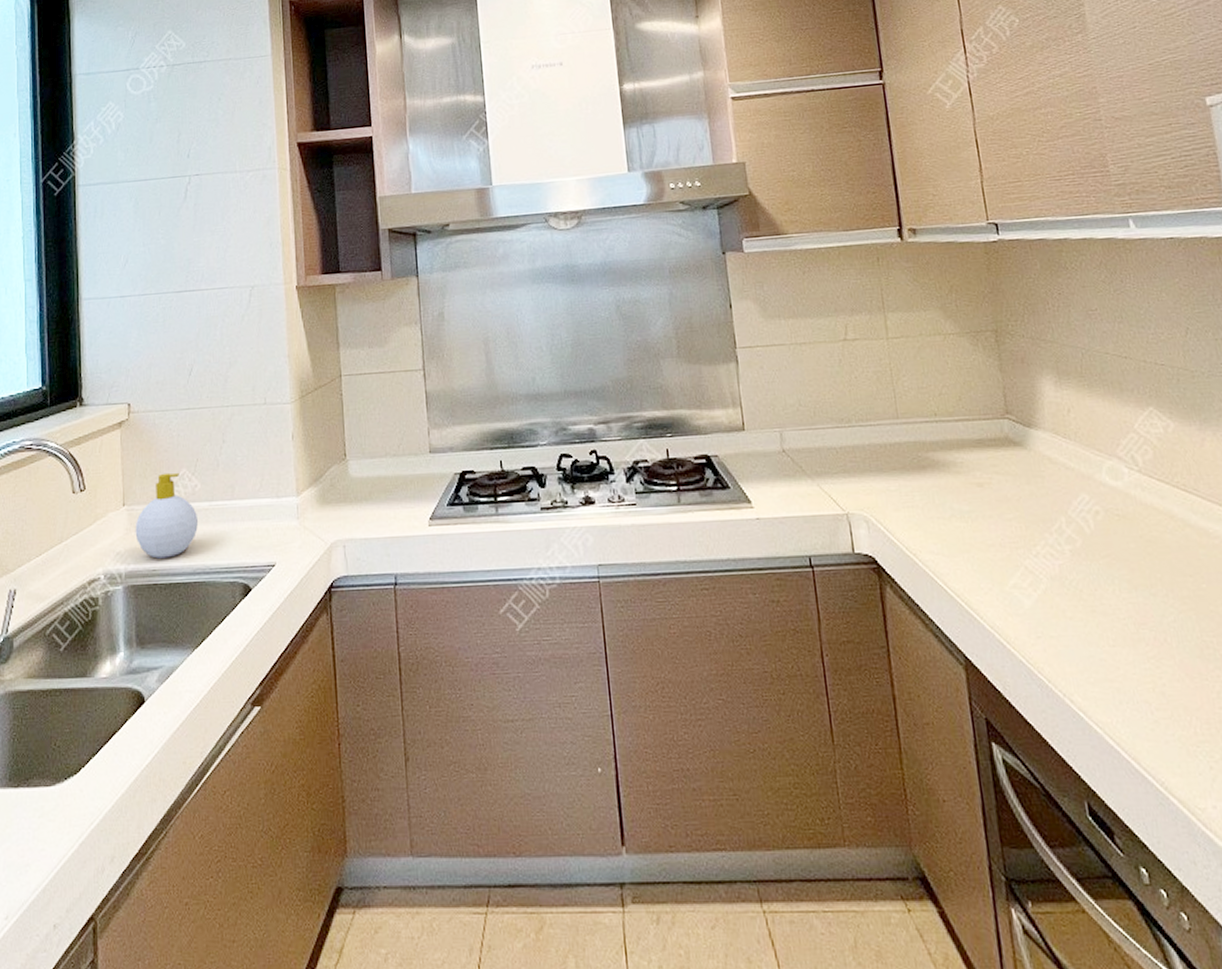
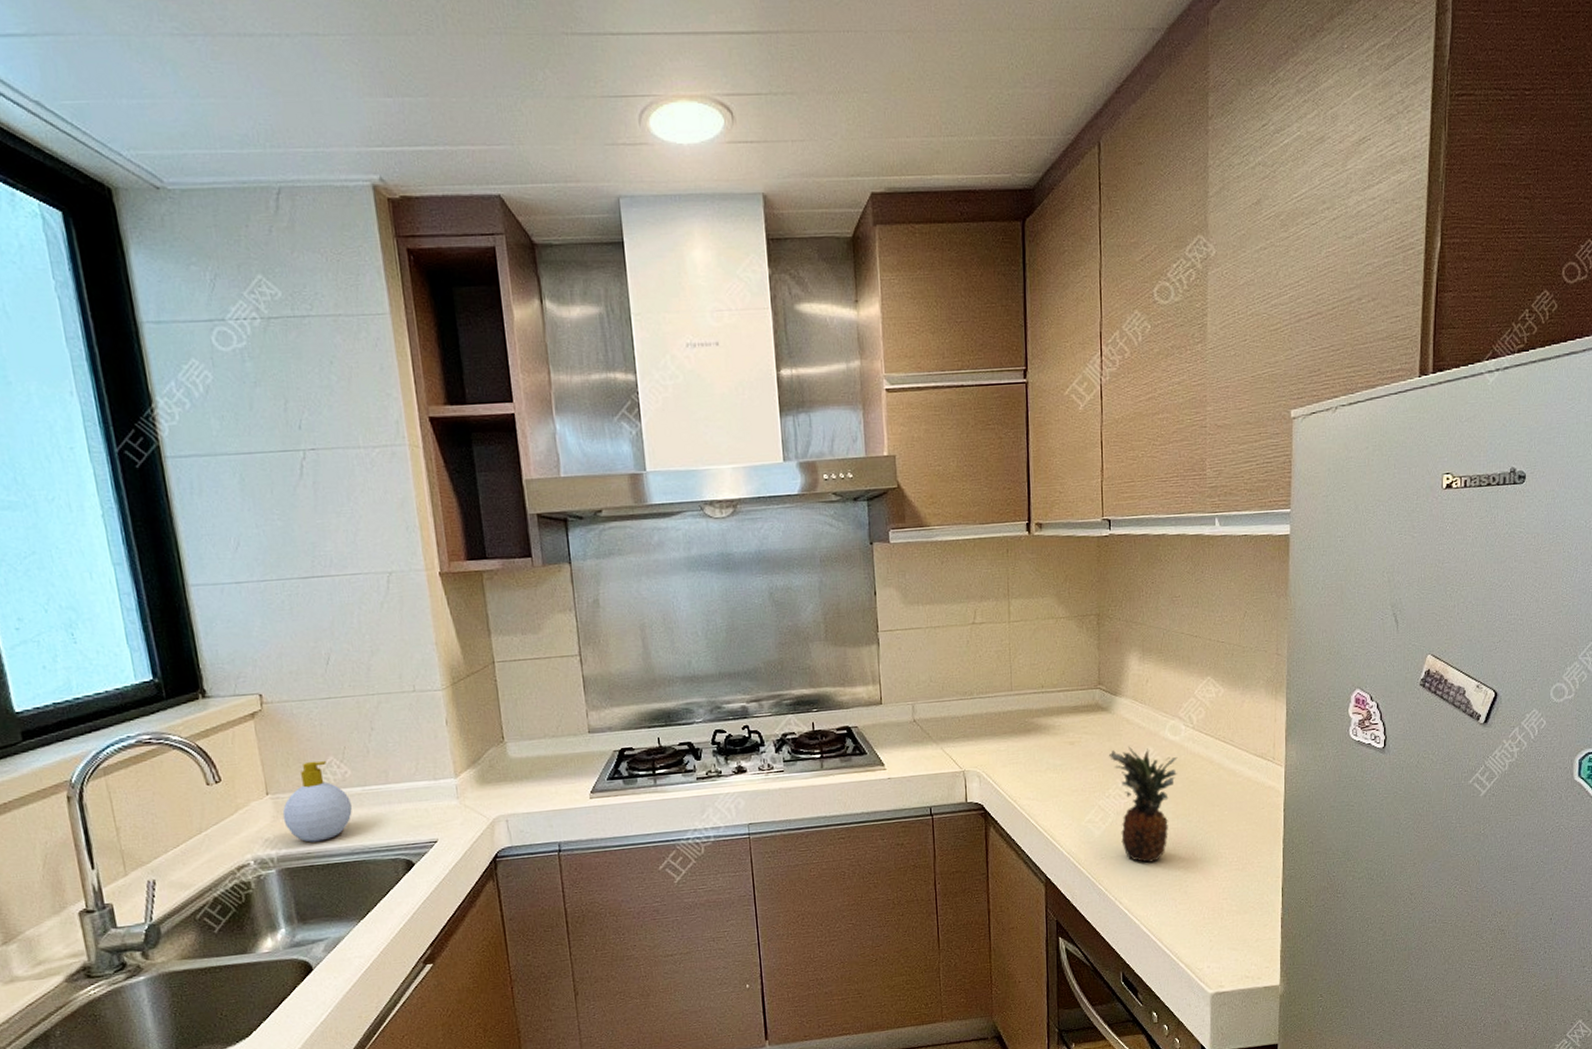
fruit: none [1029,492,1126,648] -> present [1108,746,1178,863]

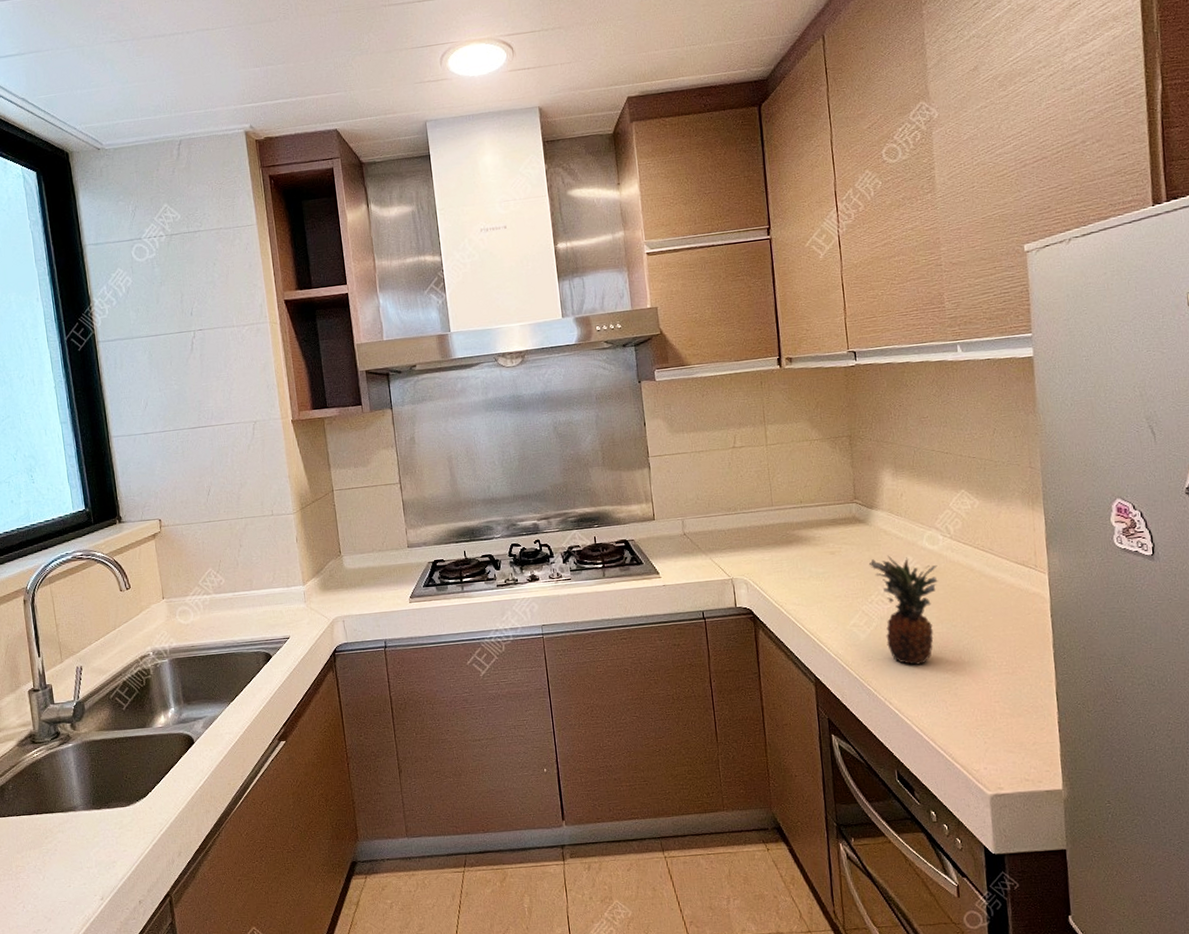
soap bottle: present [282,761,353,843] -> none [174,572,226,638]

